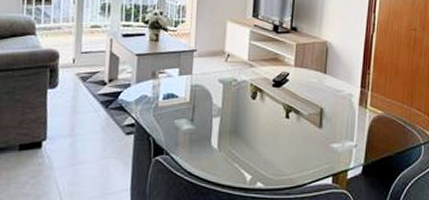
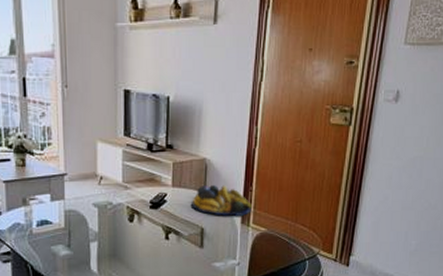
fruit bowl: none [311,67,369,99] -> present [190,185,252,217]

